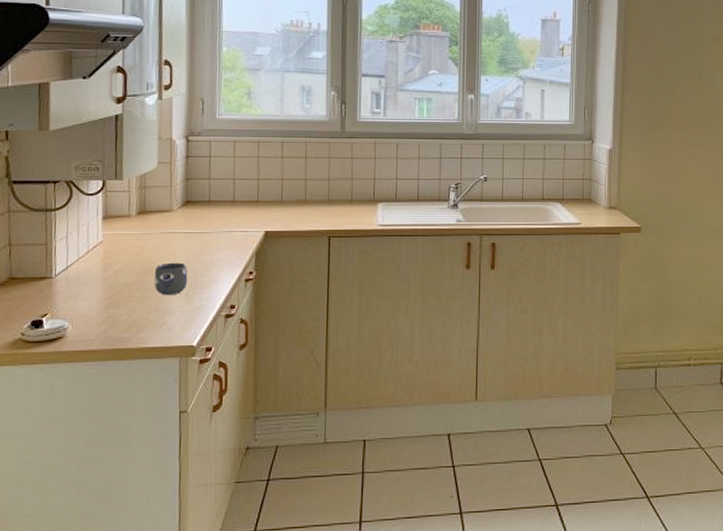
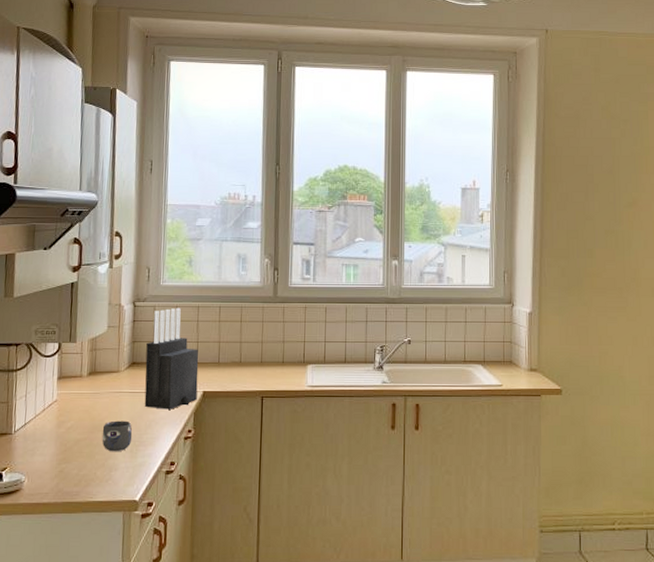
knife block: none [200,142,260,250] -> present [144,307,199,410]

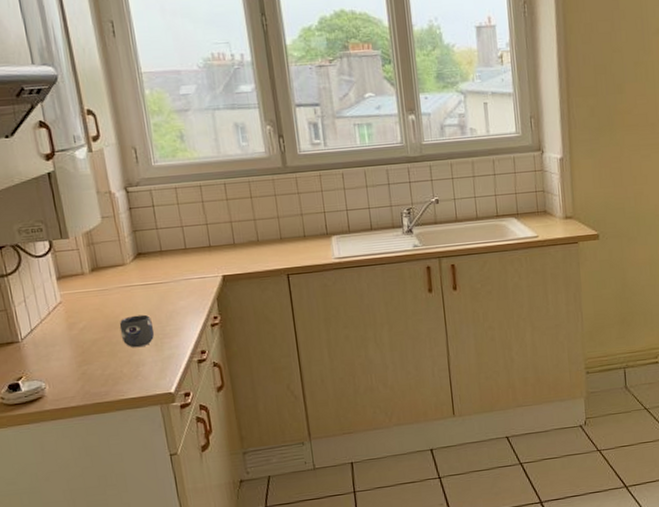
knife block: present [144,307,199,410] -> none [149,188,218,299]

